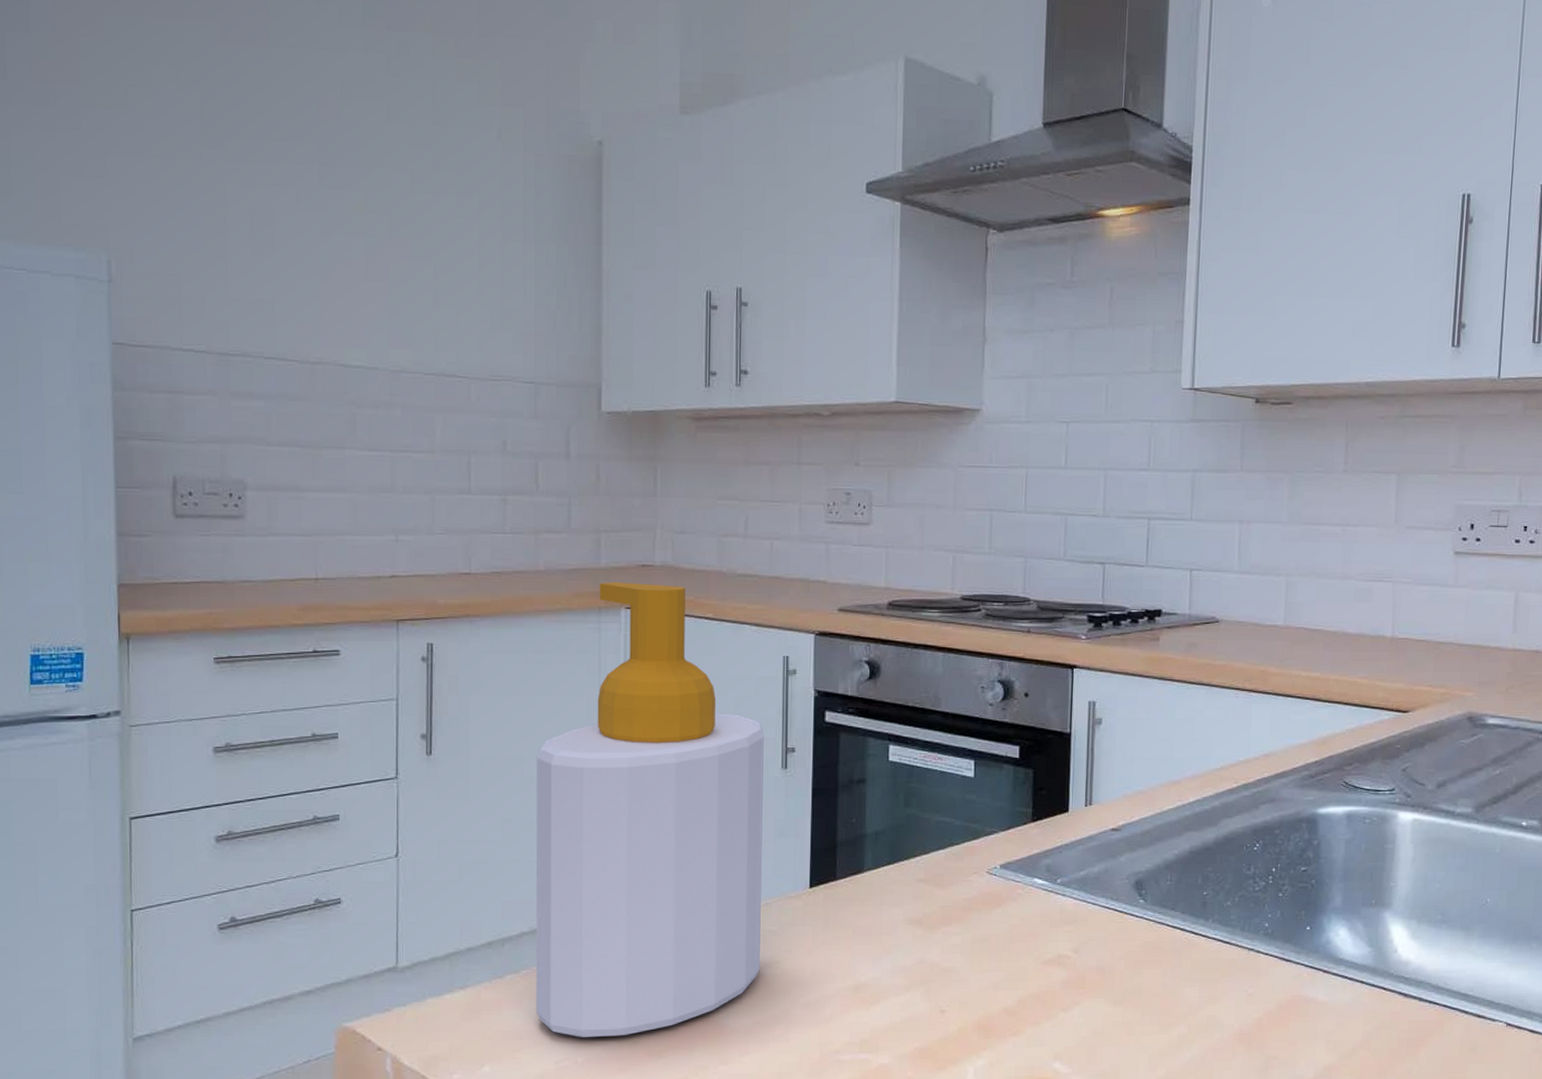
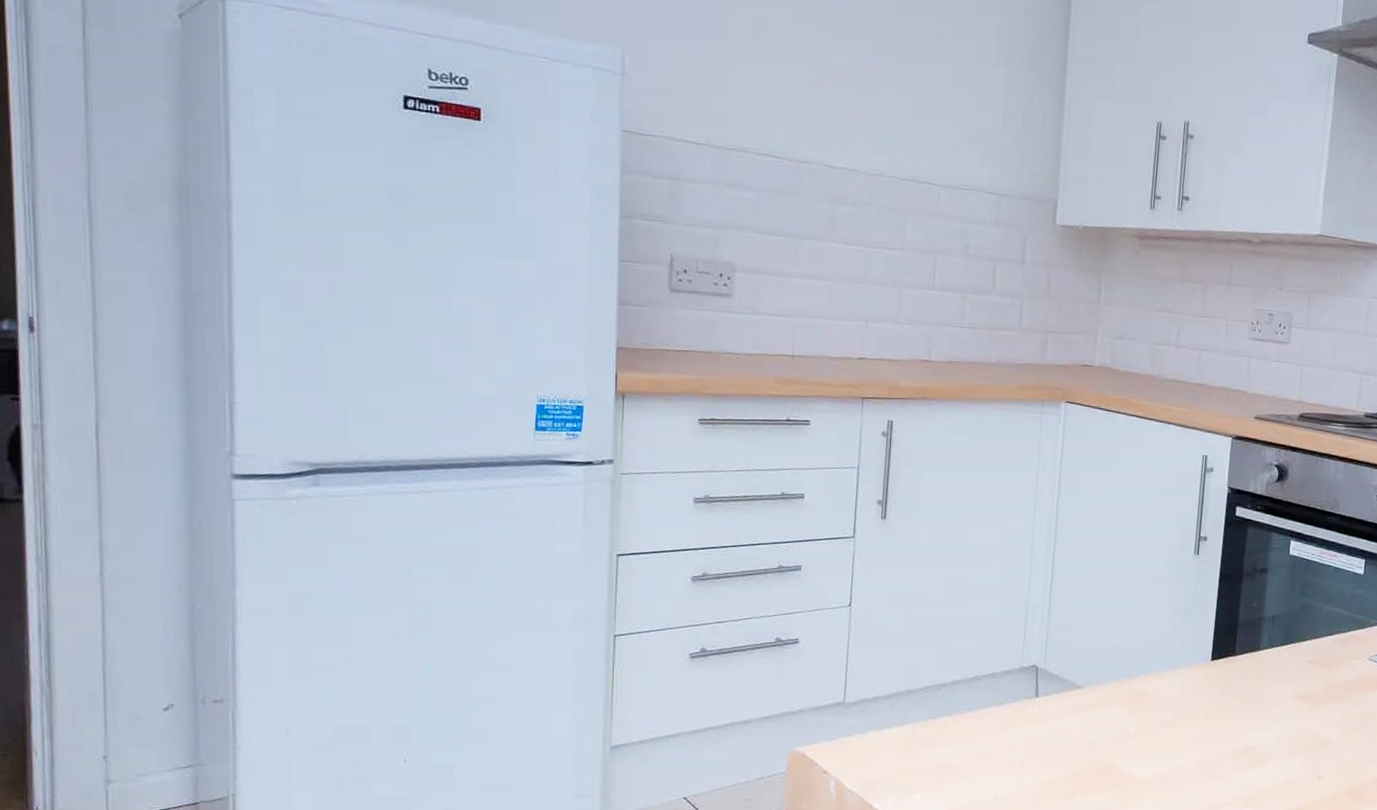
soap bottle: present [536,582,764,1037] -> none [964,377,1181,777]

